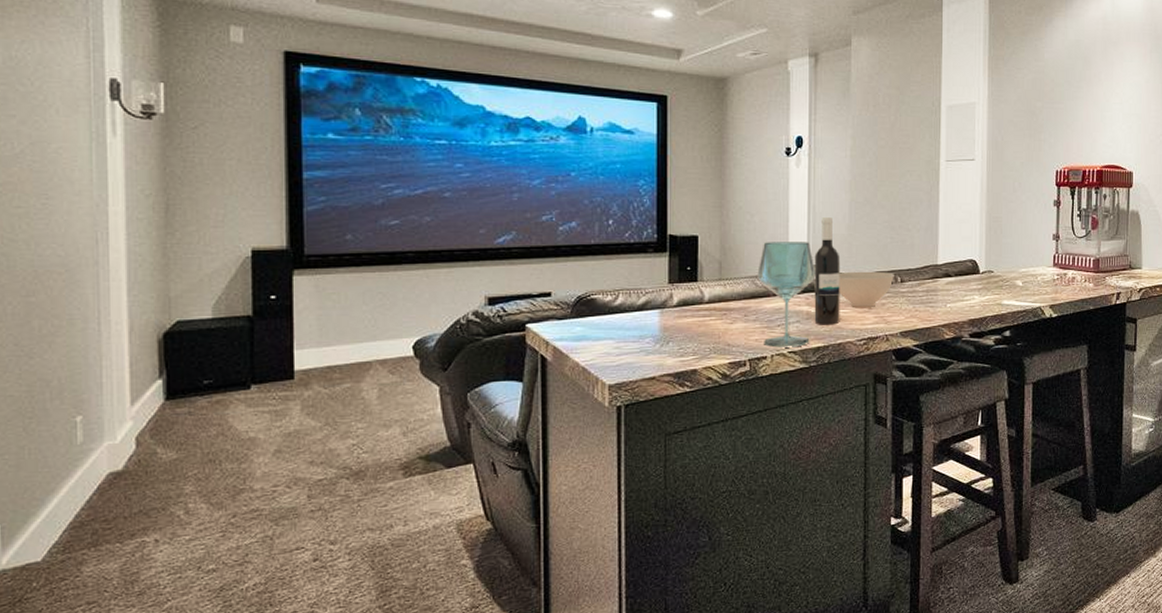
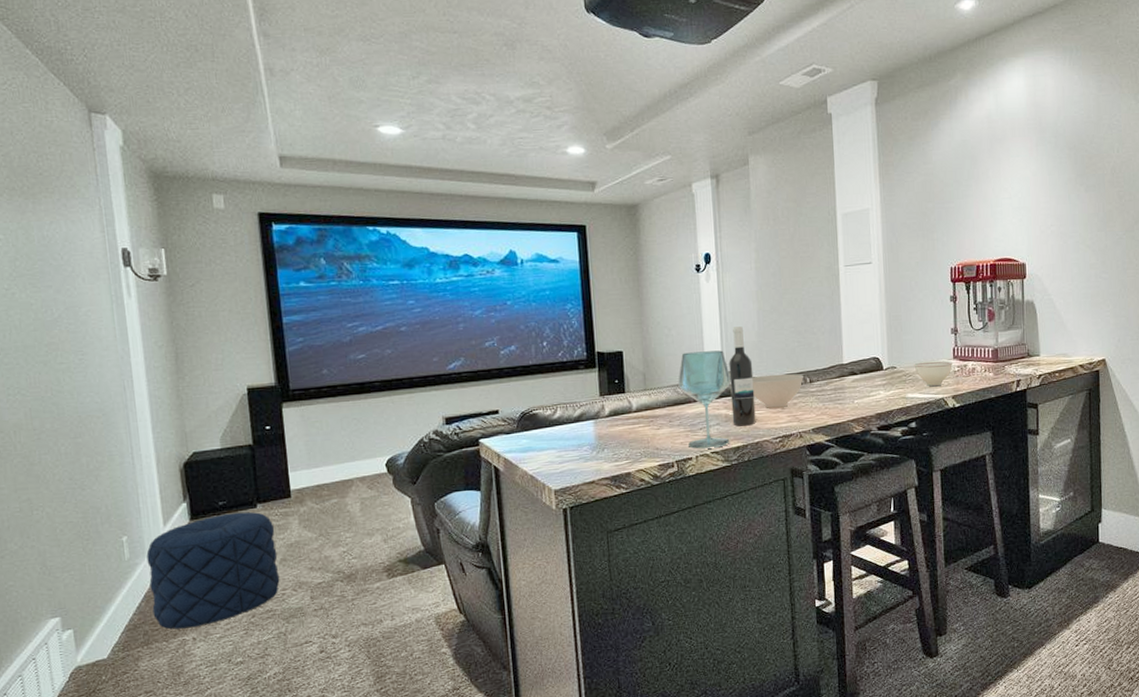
pouf: none [105,393,271,529] -> present [146,511,280,629]
bowl: none [1012,267,1052,294] -> present [914,360,952,387]

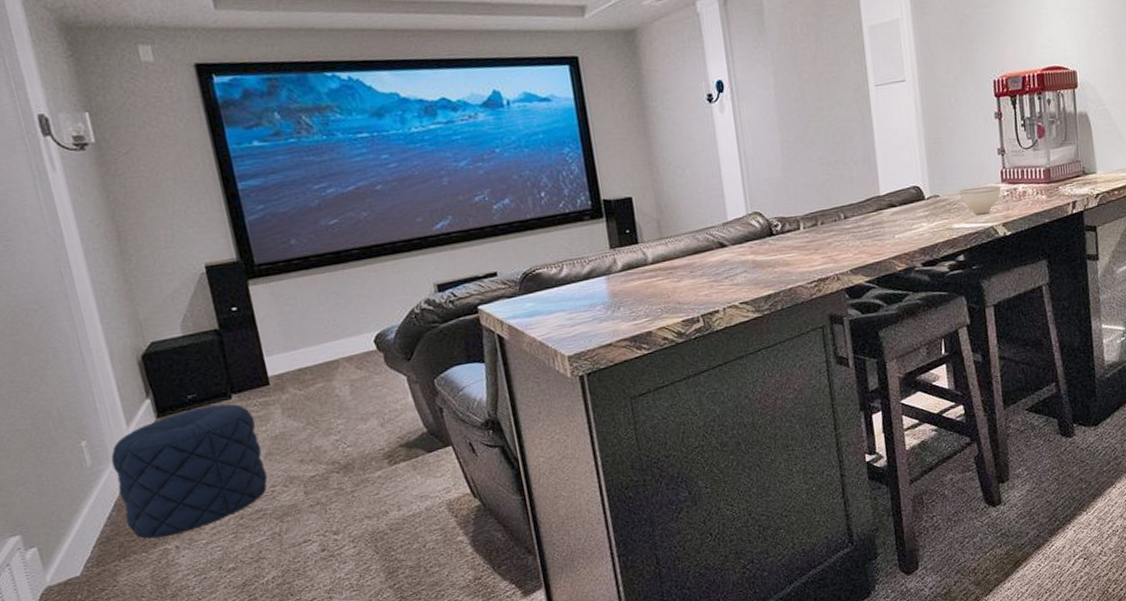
wine glass: present [678,350,731,449] -> none [696,189,760,301]
wine bottle: present [729,326,756,427] -> none [752,161,788,273]
bowl: present [752,373,803,409] -> none [780,210,837,251]

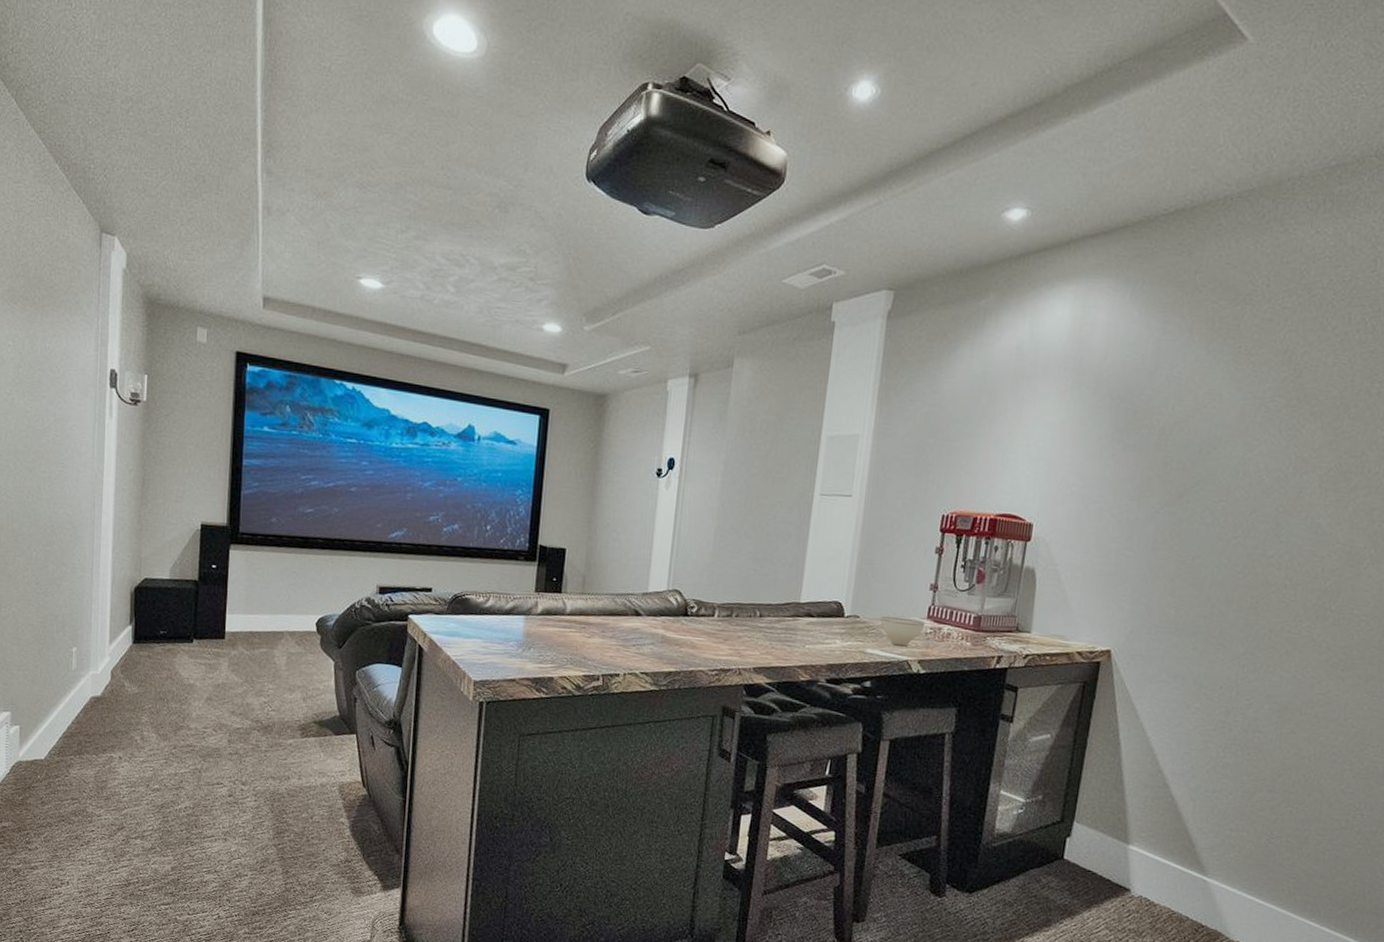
pouf: present [110,403,268,539] -> none [88,643,206,747]

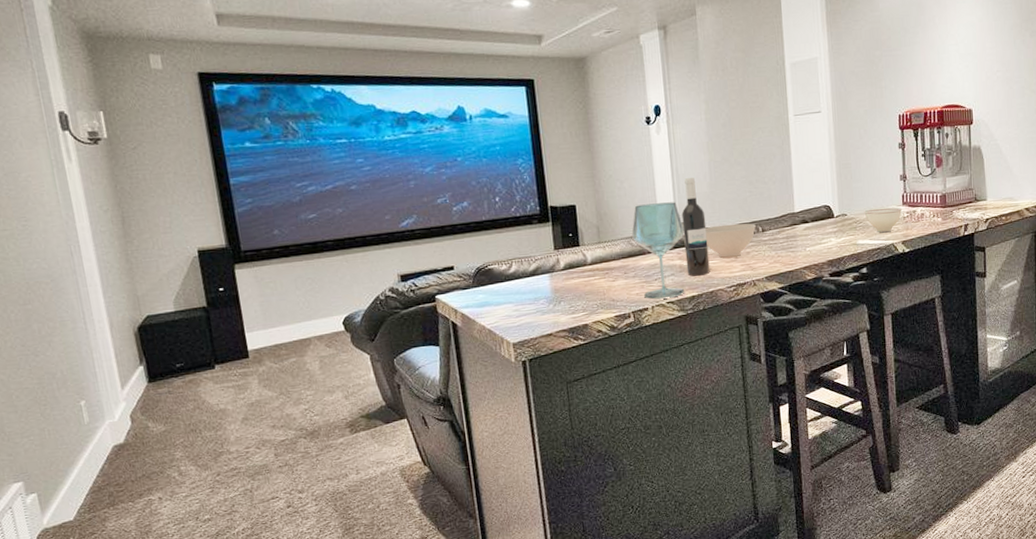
wine glass: none [617,561,675,669] -> present [631,202,685,300]
wine bottle: none [668,542,701,652] -> present [681,178,710,277]
bowl: none [695,600,754,639] -> present [705,223,756,259]

